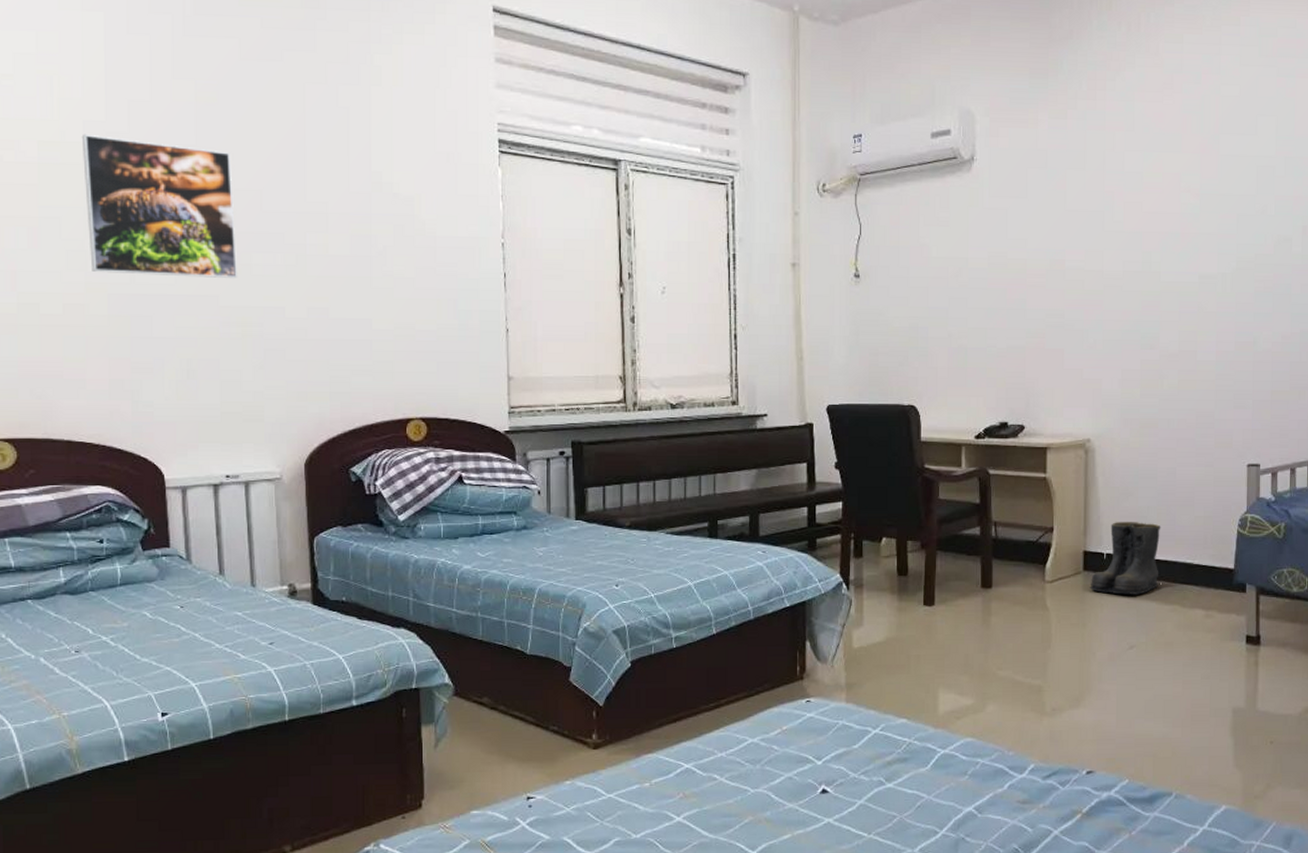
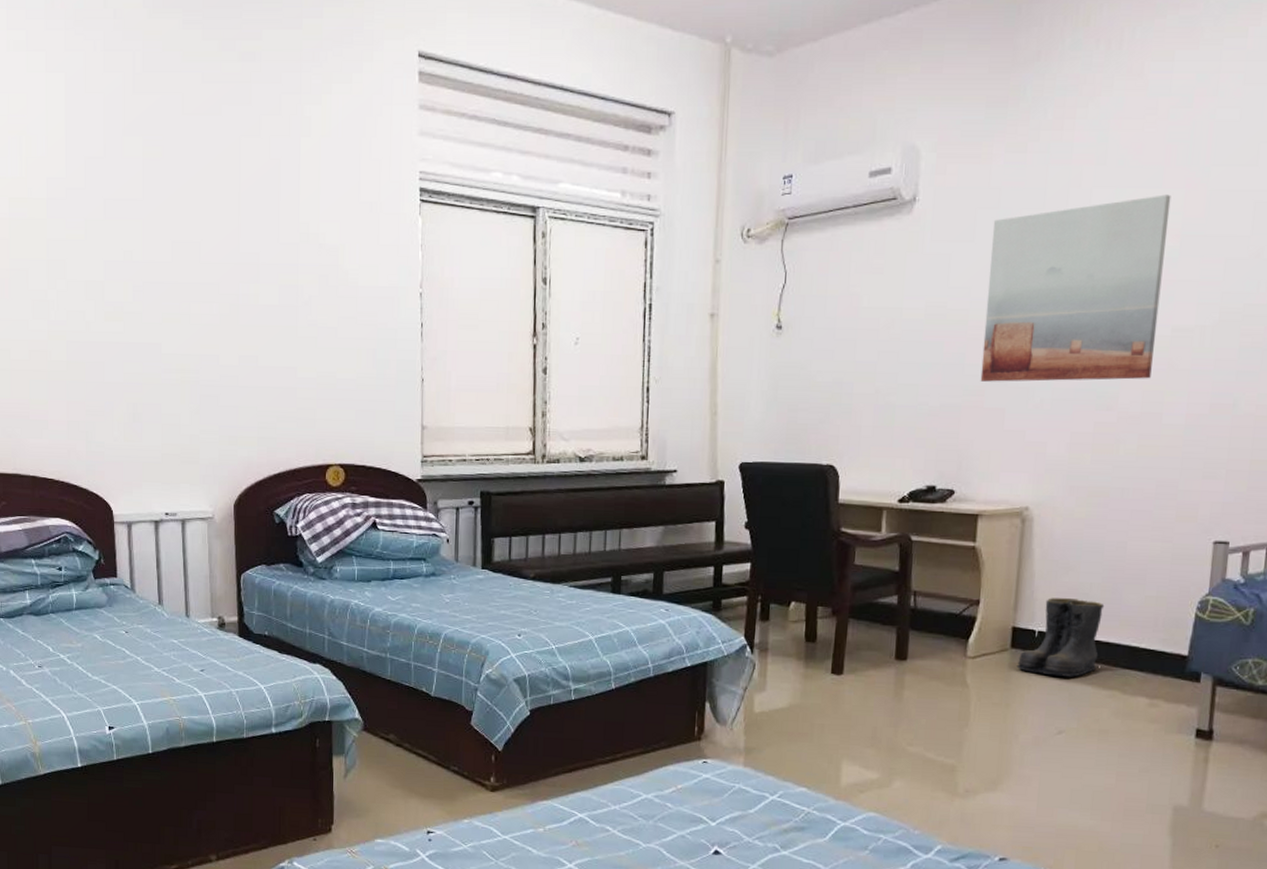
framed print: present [81,134,238,278] -> none [45,190,178,327]
wall art: none [1040,158,1190,325] -> present [980,194,1171,382]

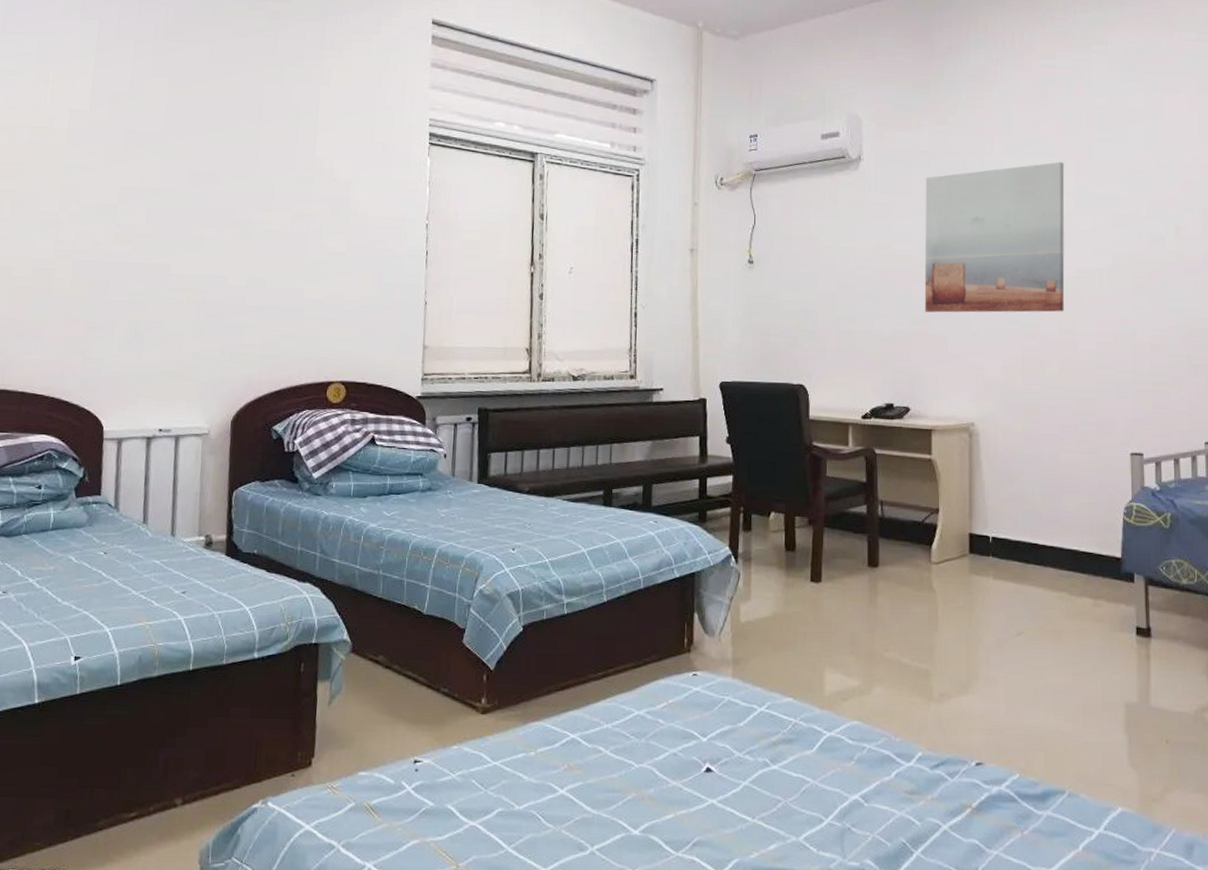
boots: present [1016,598,1105,677] -> none [976,506,1047,580]

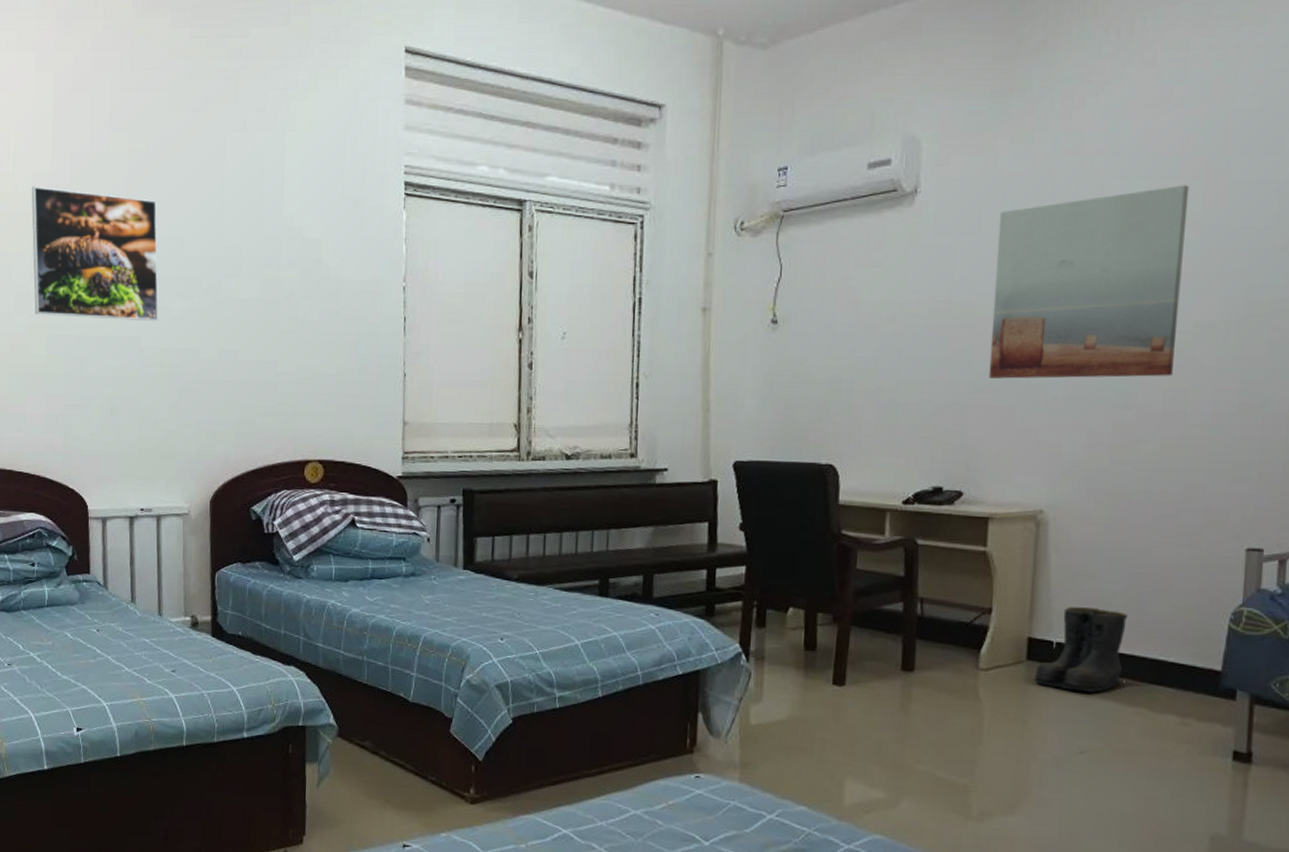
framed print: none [61,121,193,249] -> present [31,186,159,321]
boots: none [976,506,1047,580] -> present [1033,607,1128,692]

